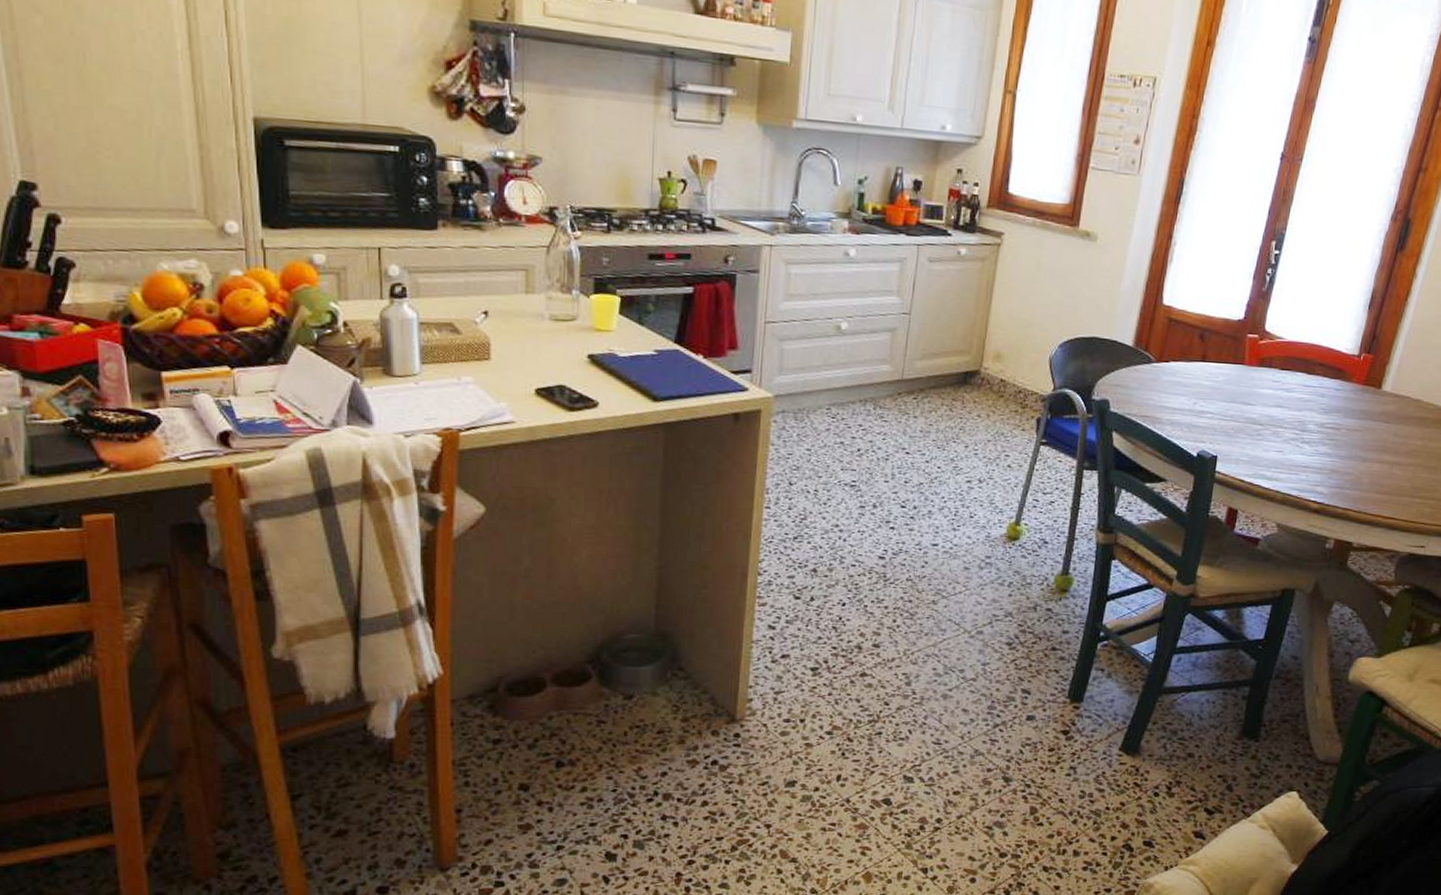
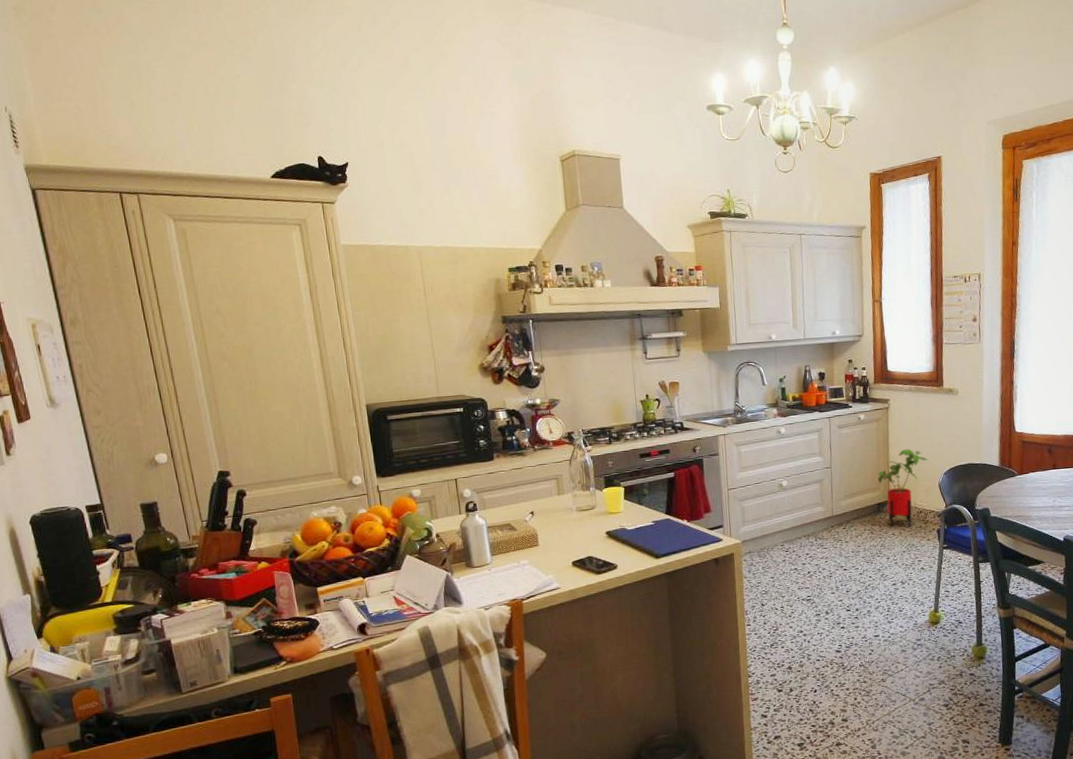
house plant: none [970,304,1042,410] -> present [878,449,928,527]

